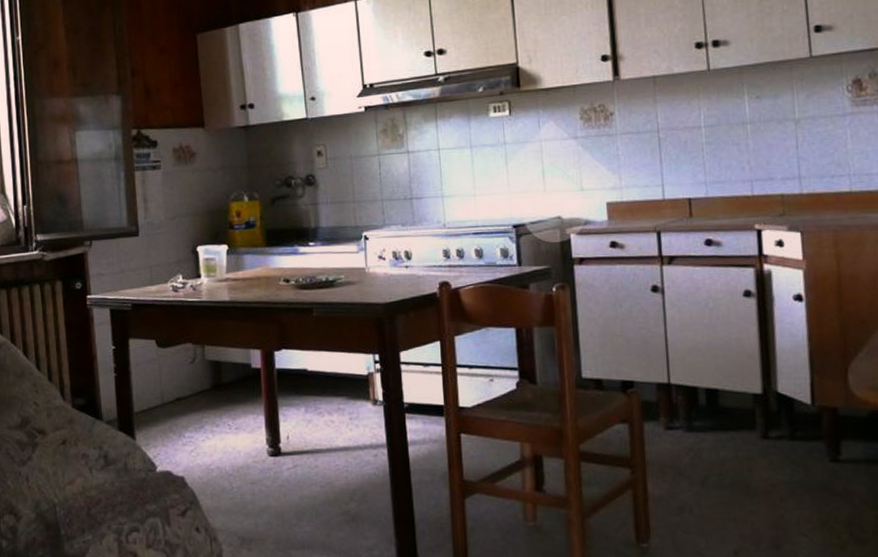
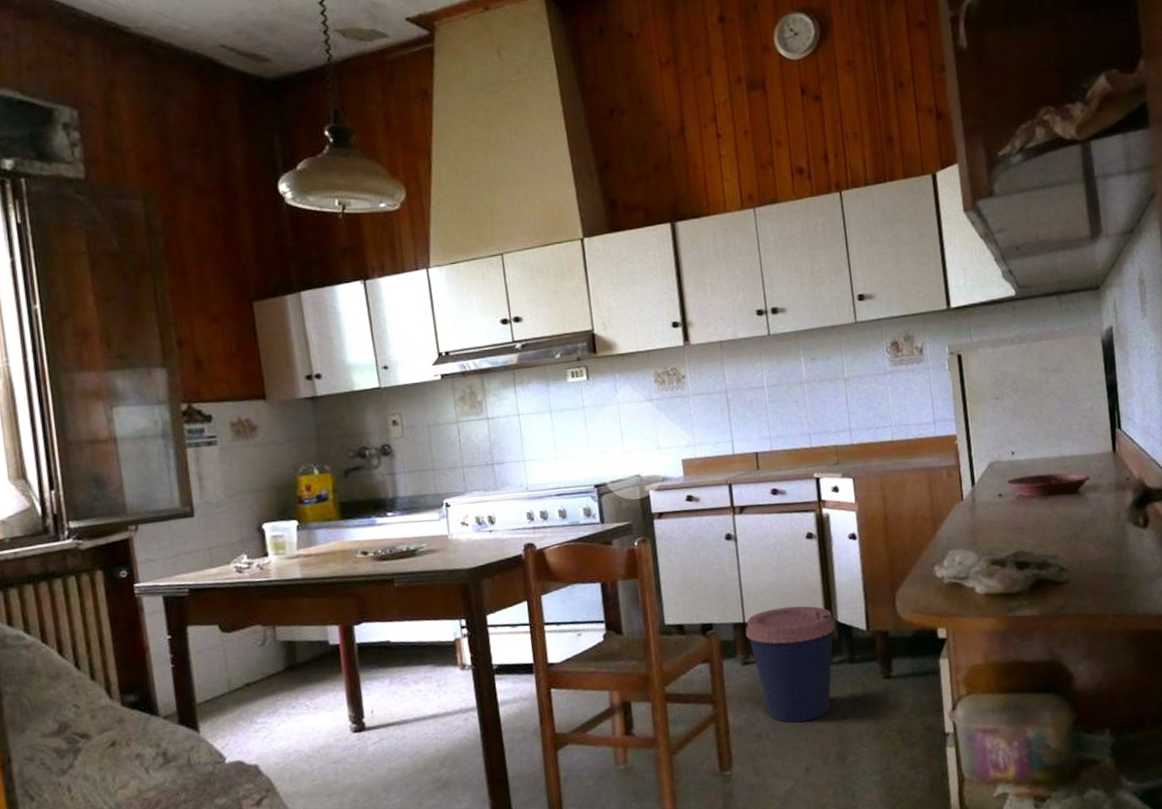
coffee cup: none [670,370,775,500] -> present [745,605,836,723]

